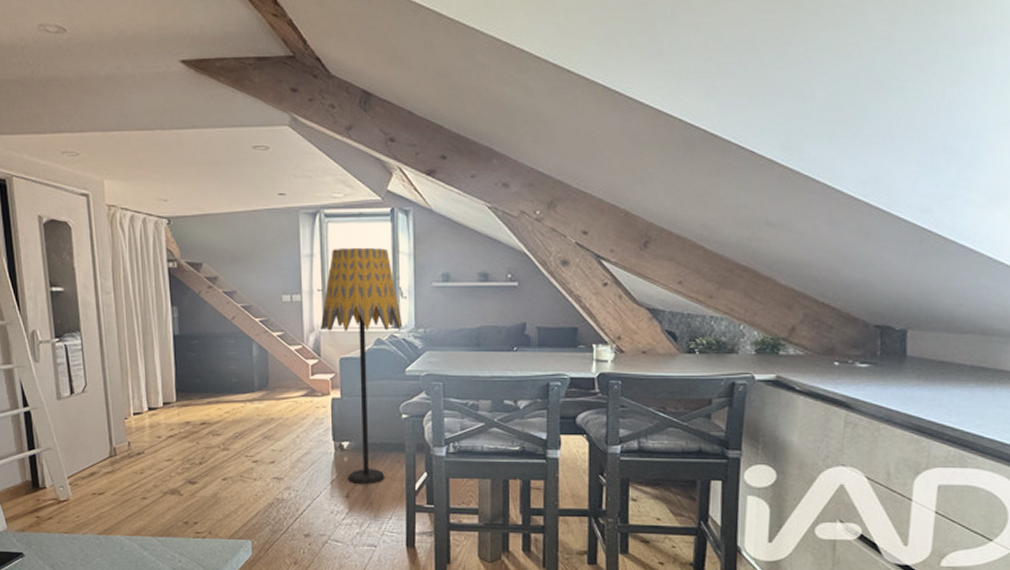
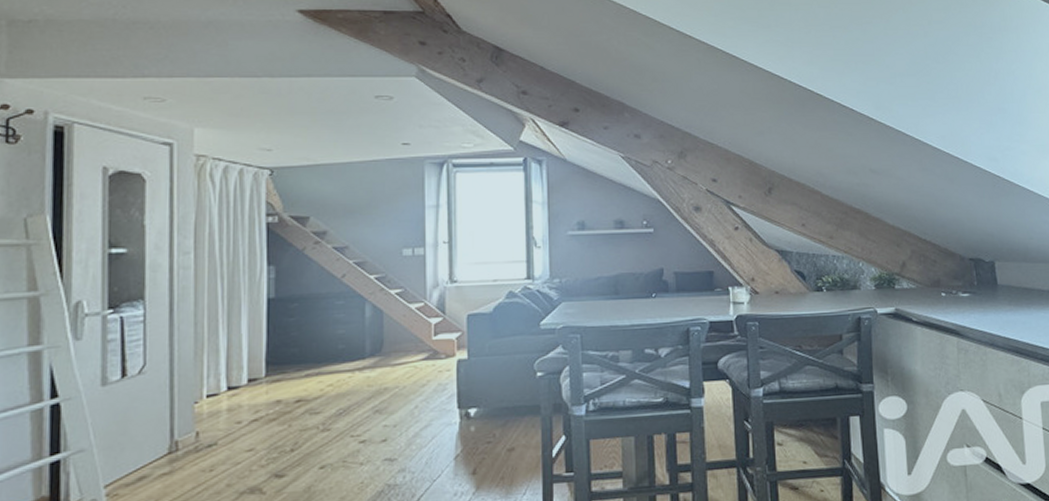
floor lamp: present [321,247,403,485] -> none [446,197,537,458]

